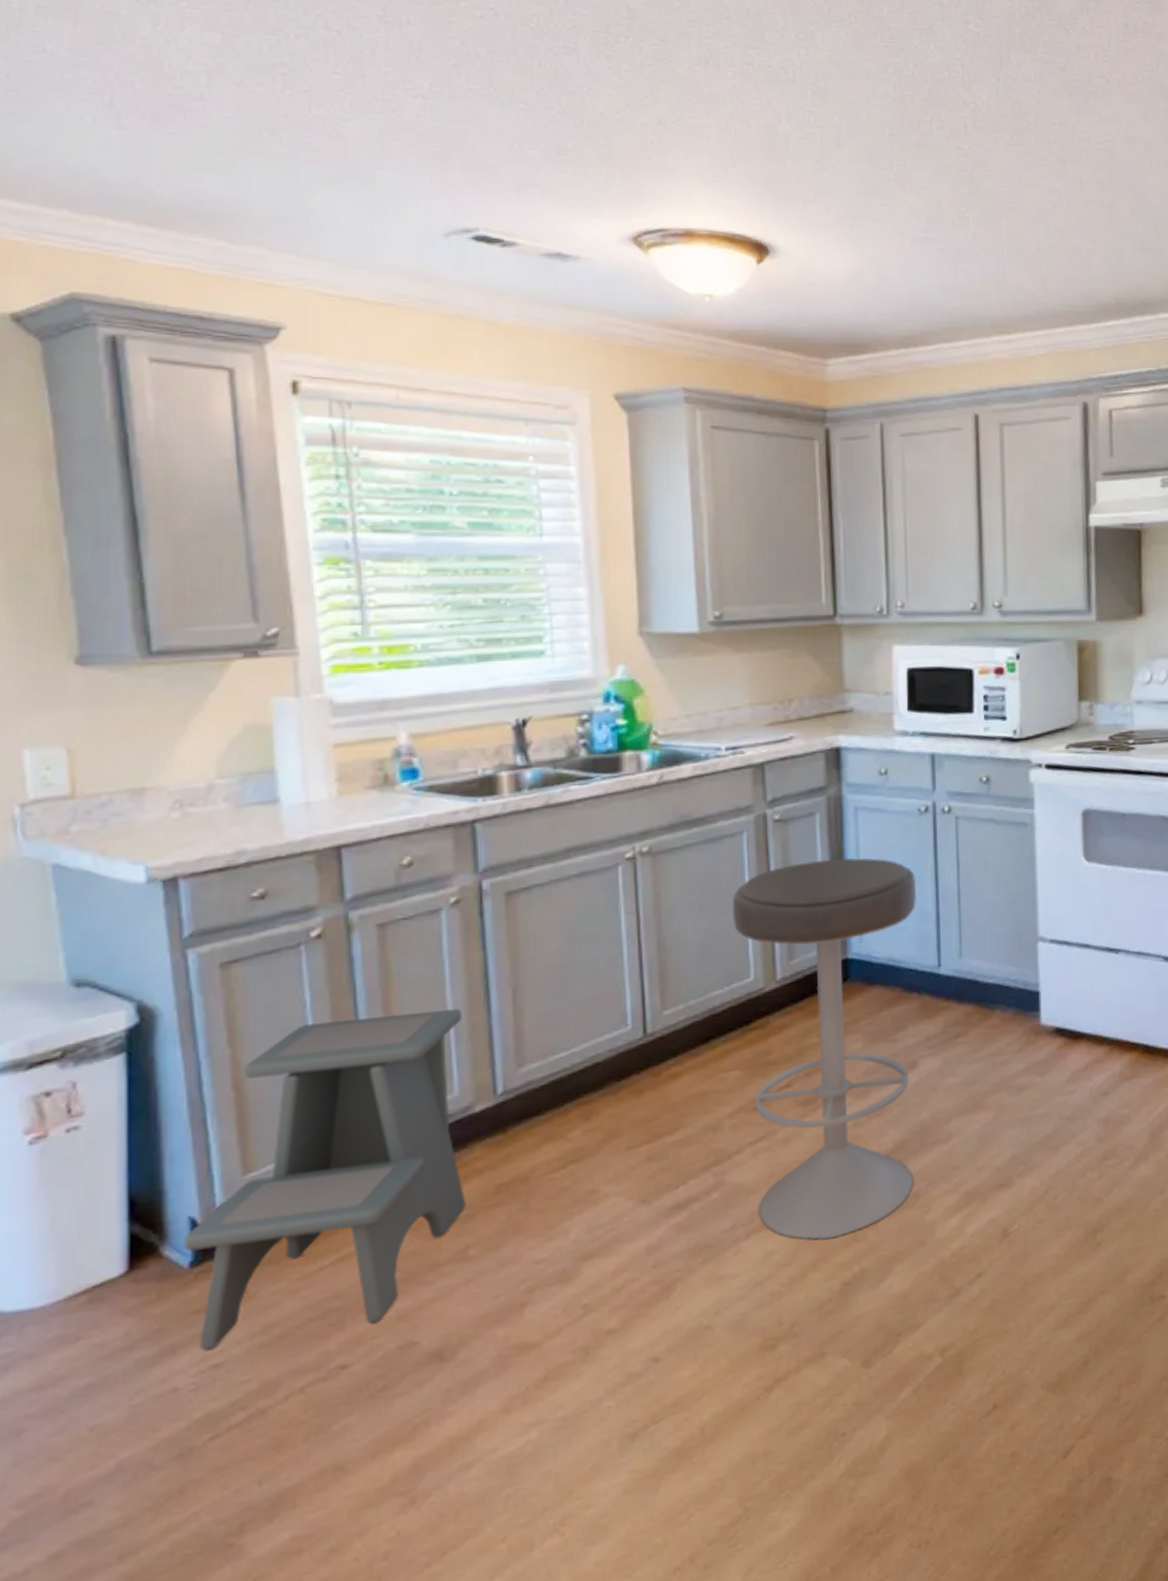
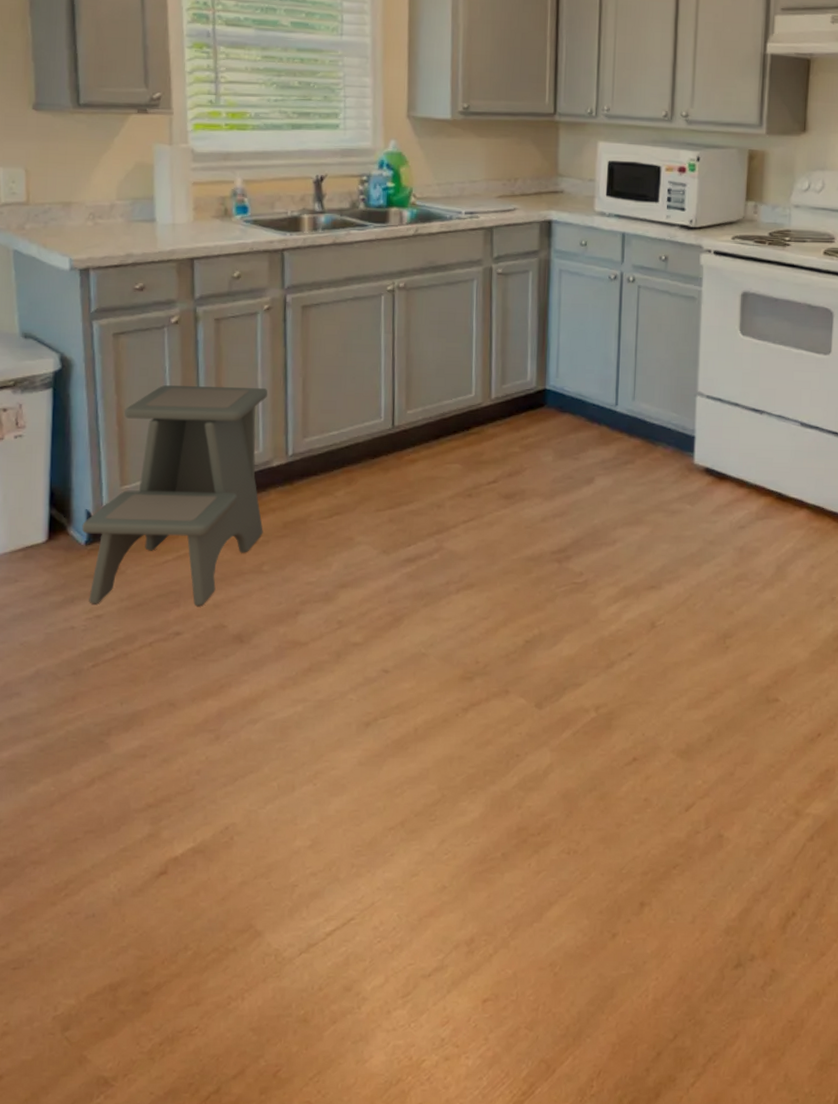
bar stool: present [733,858,917,1240] -> none [462,308,604,605]

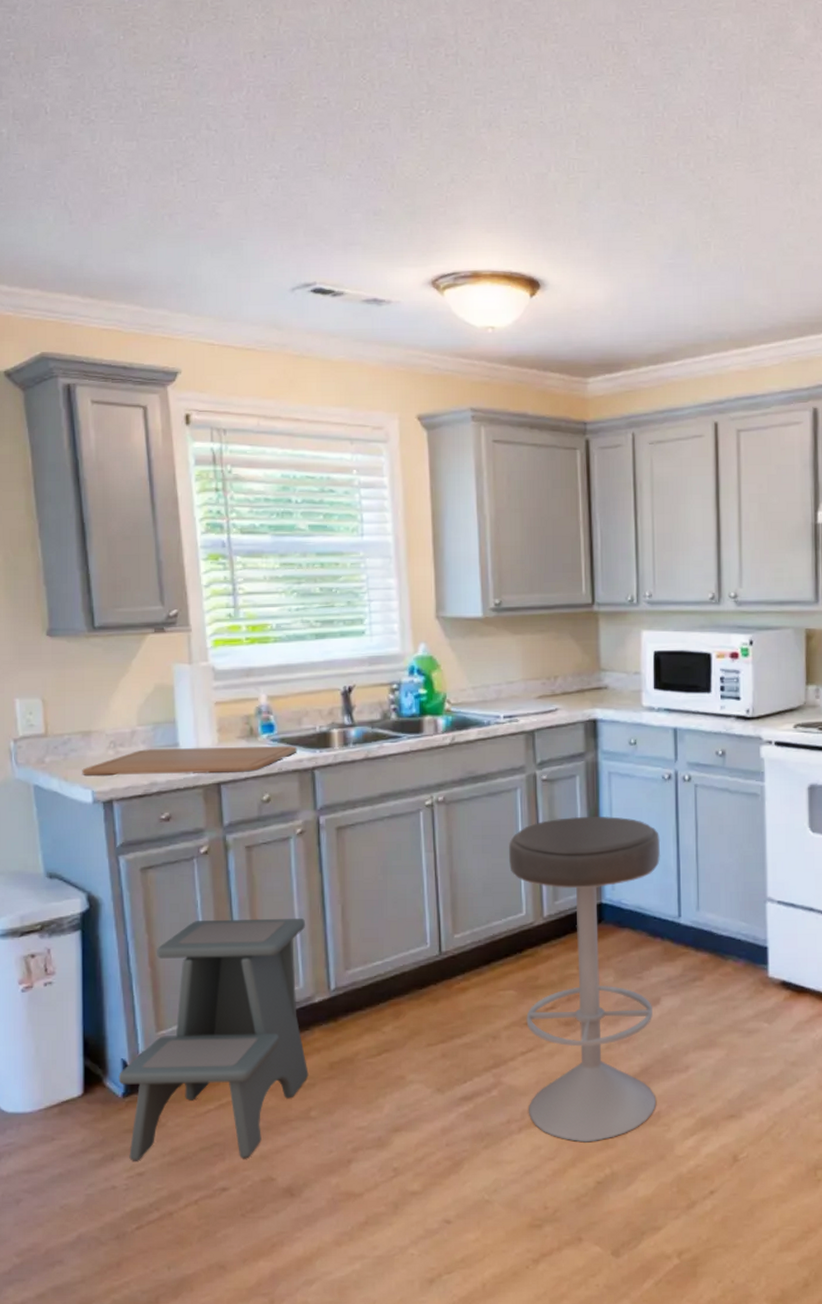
chopping board: none [61,222,269,250] -> present [82,745,297,776]
bar stool: none [462,308,604,605] -> present [509,816,661,1143]

